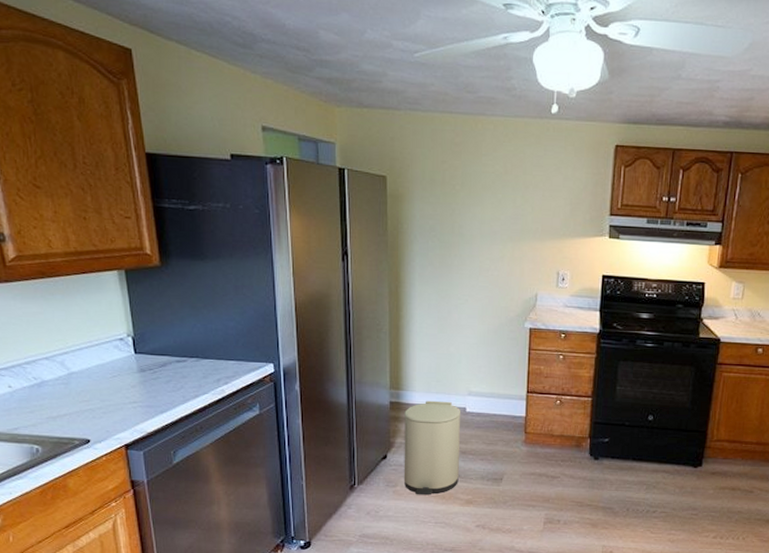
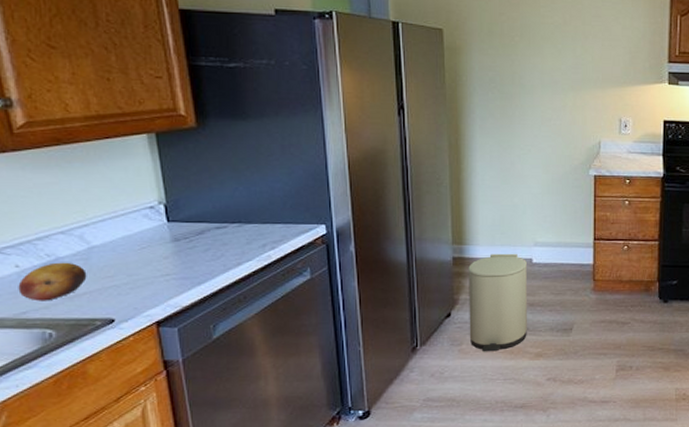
fruit: none [11,385,67,420] -> present [18,262,87,301]

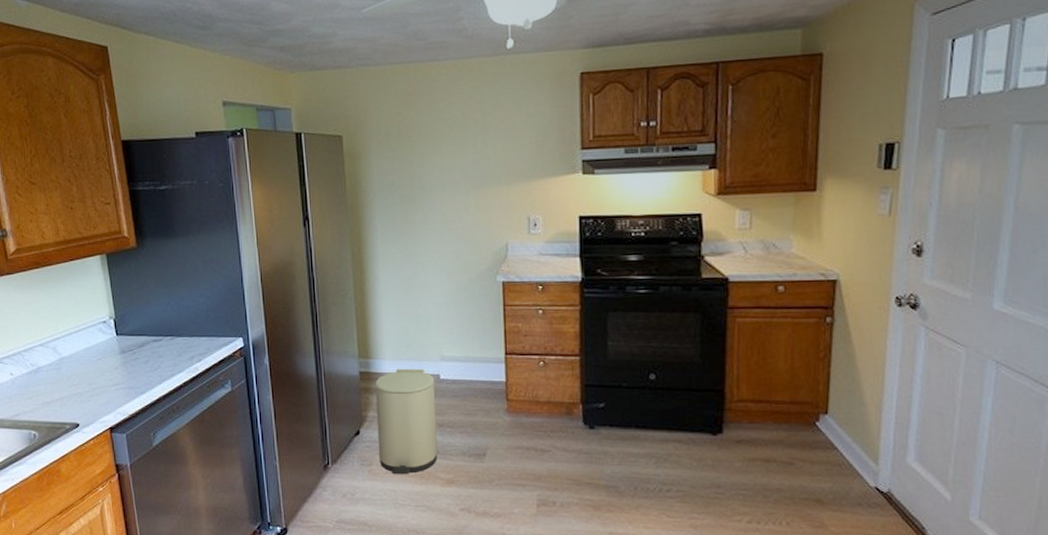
fruit: present [18,262,87,301] -> none [12,371,59,405]

